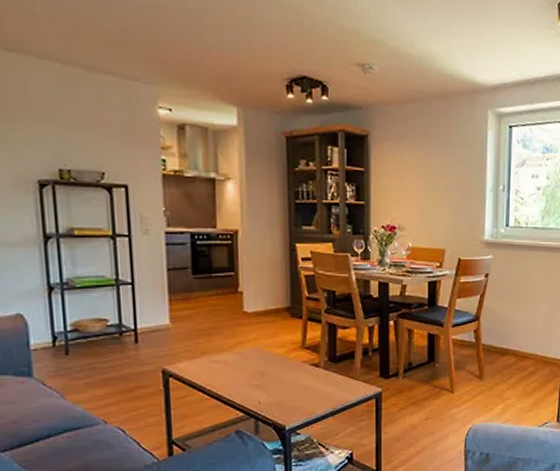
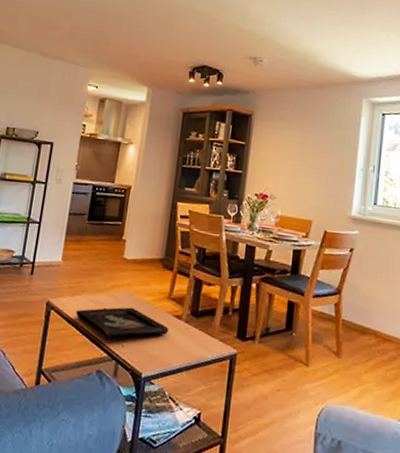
decorative tray: none [199,362,307,397] -> present [75,307,169,338]

